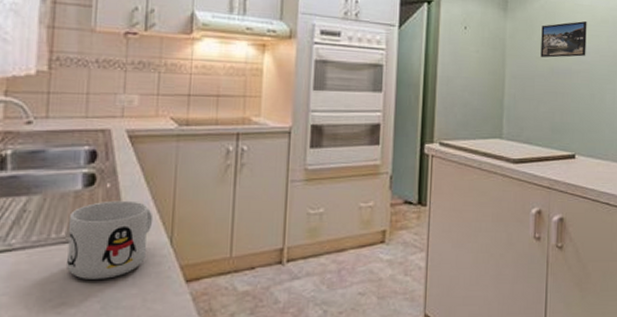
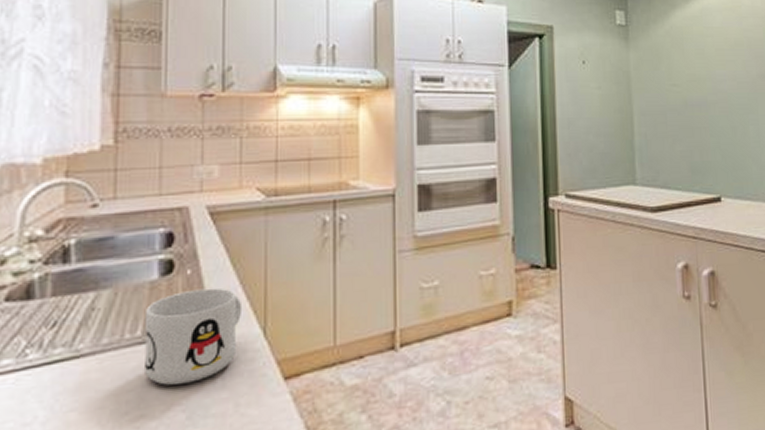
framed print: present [540,21,587,58] -> none [669,46,722,89]

